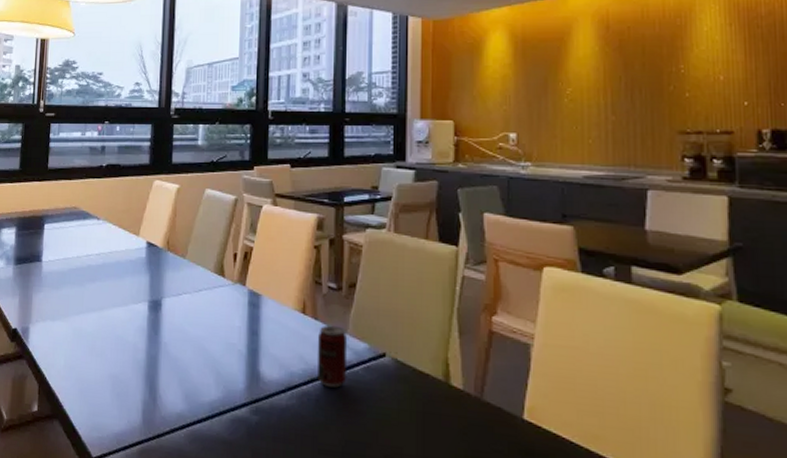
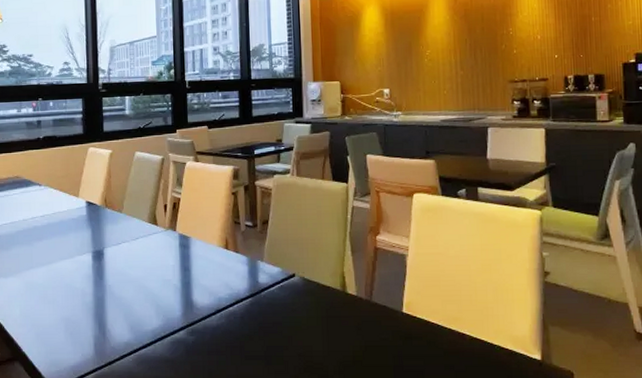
beverage can: present [317,325,348,388] -> none [239,256,264,306]

